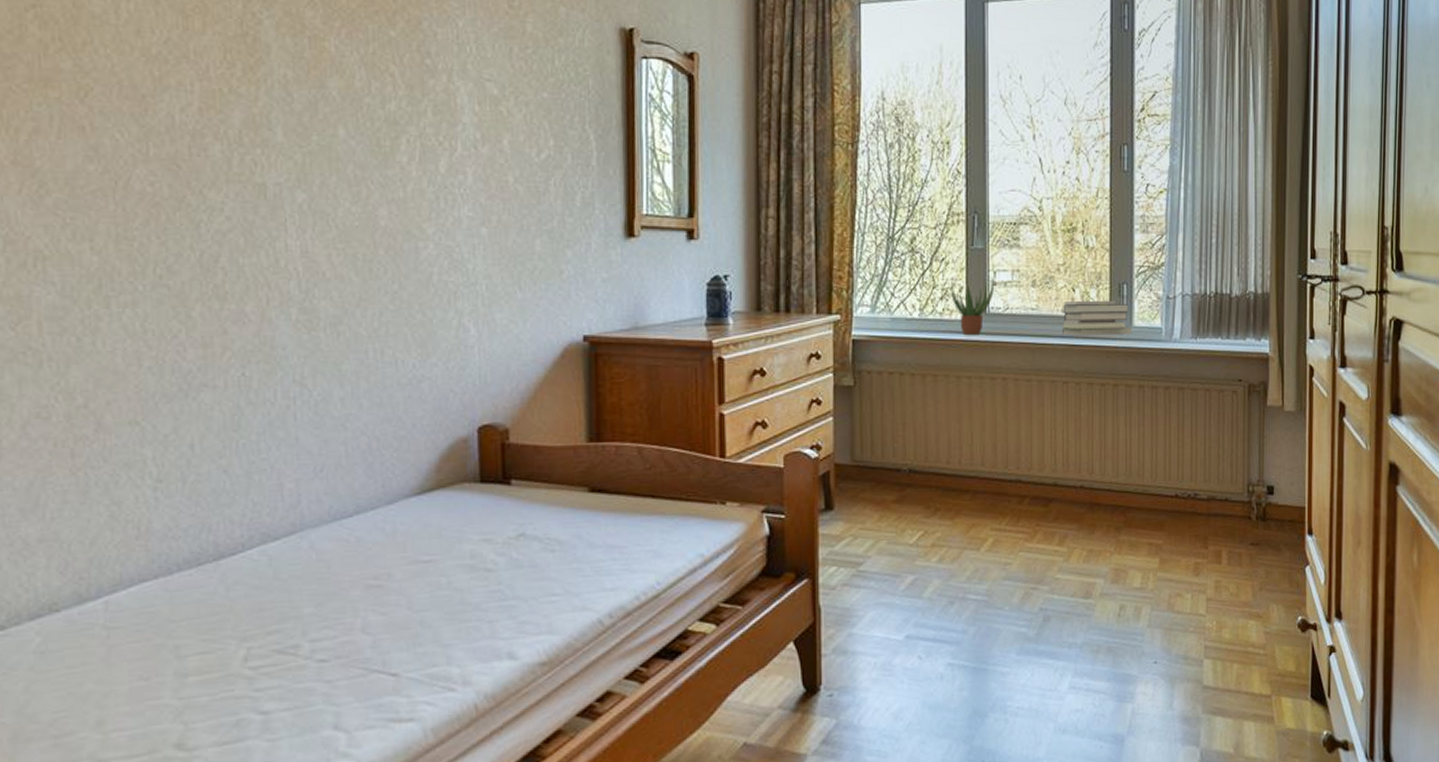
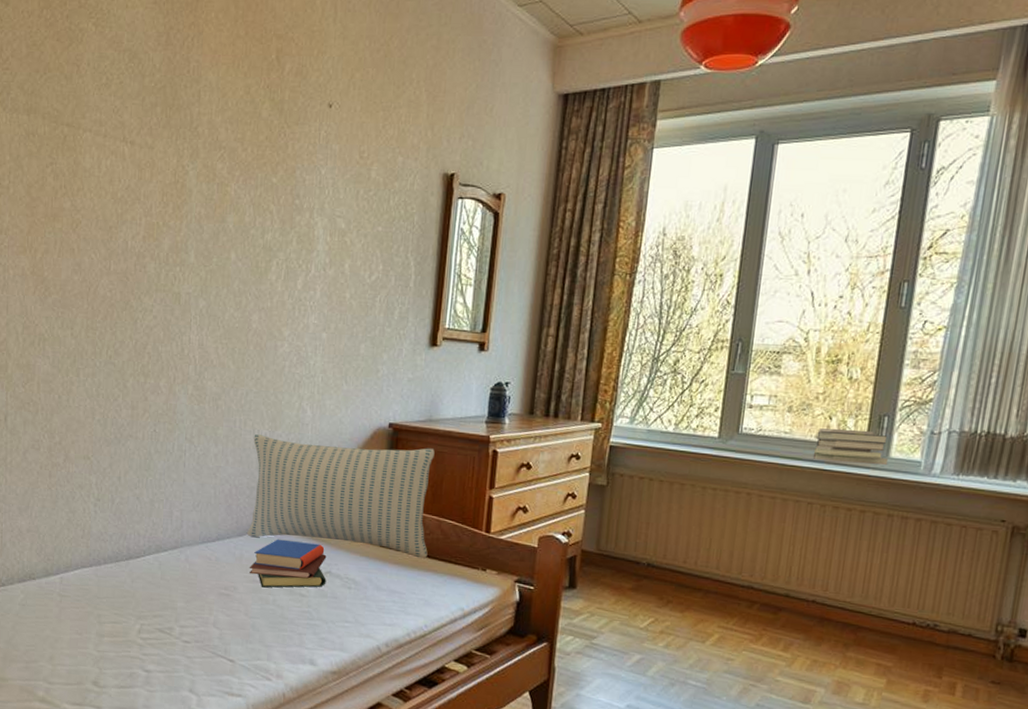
pillow: none [396,362,651,504] -> present [246,434,435,559]
book: none [407,500,520,568] -> present [249,539,327,588]
potted plant: present [951,276,995,336] -> none [706,399,751,453]

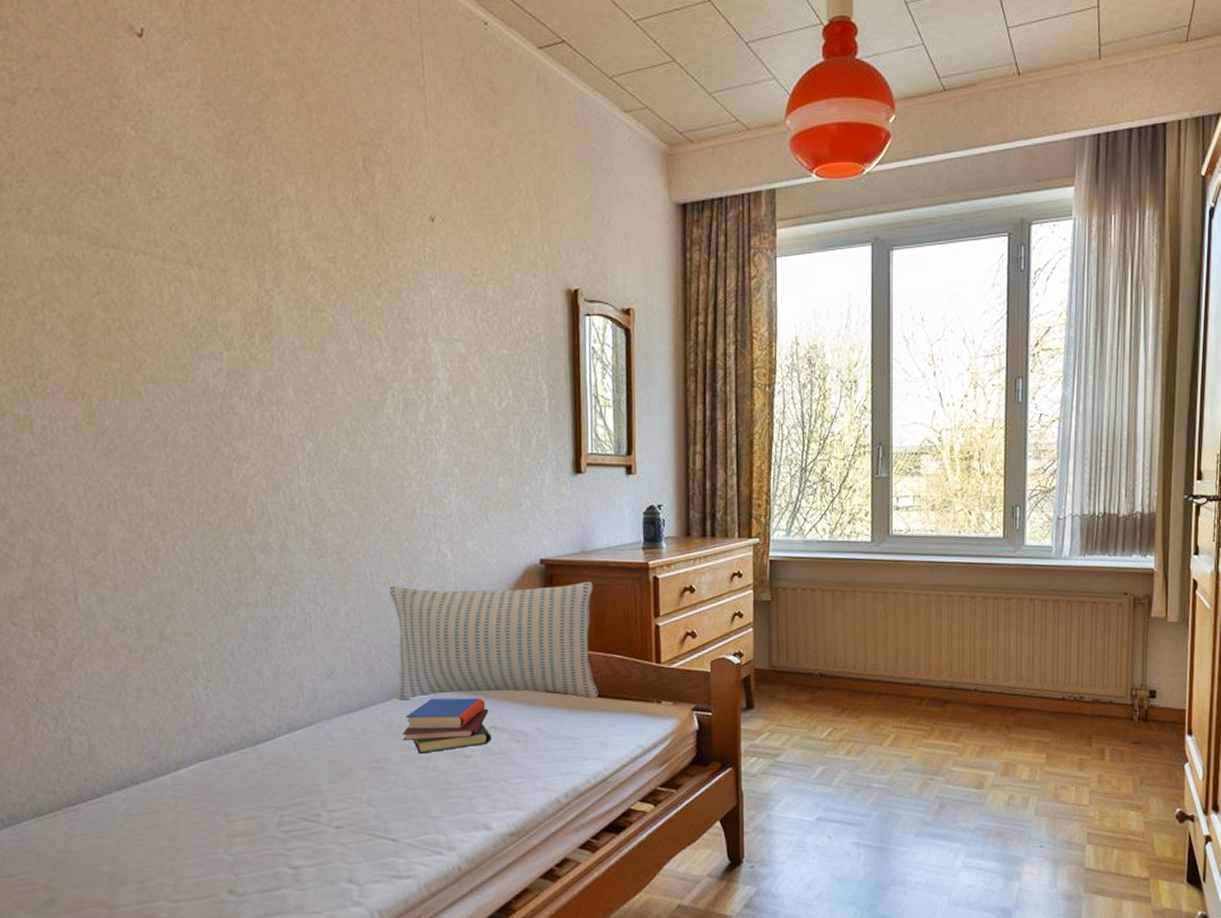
books: present [812,428,889,466] -> none [958,521,1025,555]

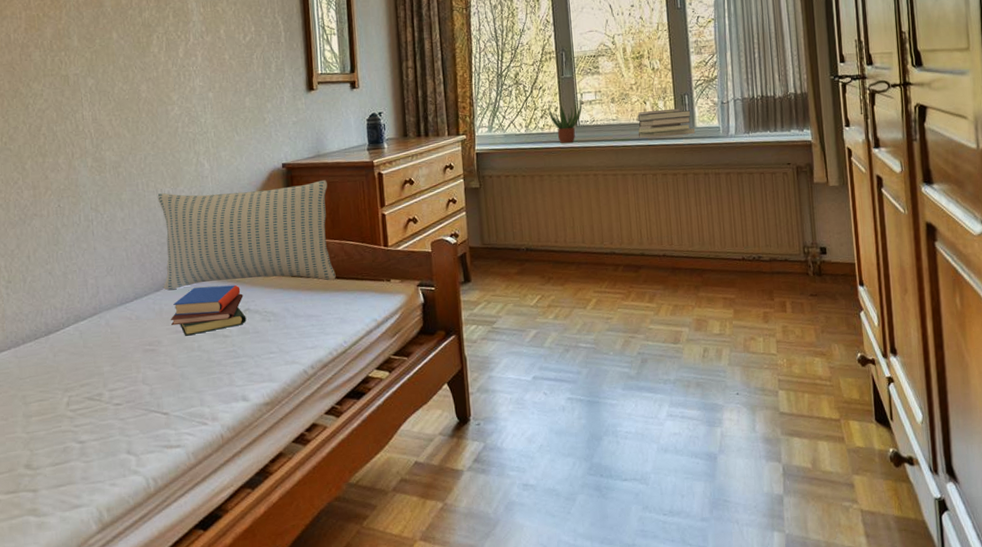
potted plant: none [858,501,898,556] -> present [548,97,583,144]
books: none [958,521,1025,555] -> present [637,108,696,139]

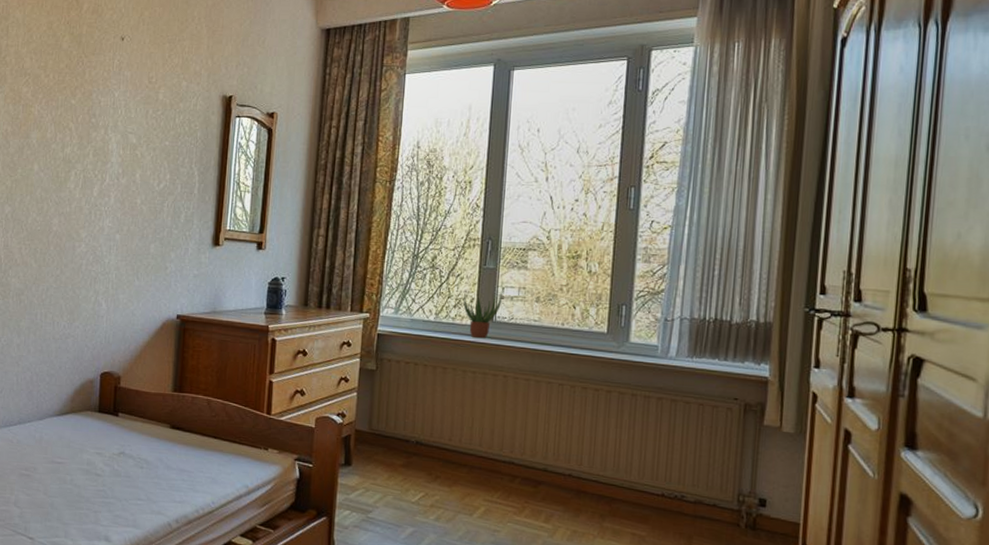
pillow: present [157,180,336,291] -> none [46,326,219,439]
book: present [170,285,247,336] -> none [48,422,121,468]
books: present [637,108,696,139] -> none [560,316,629,350]

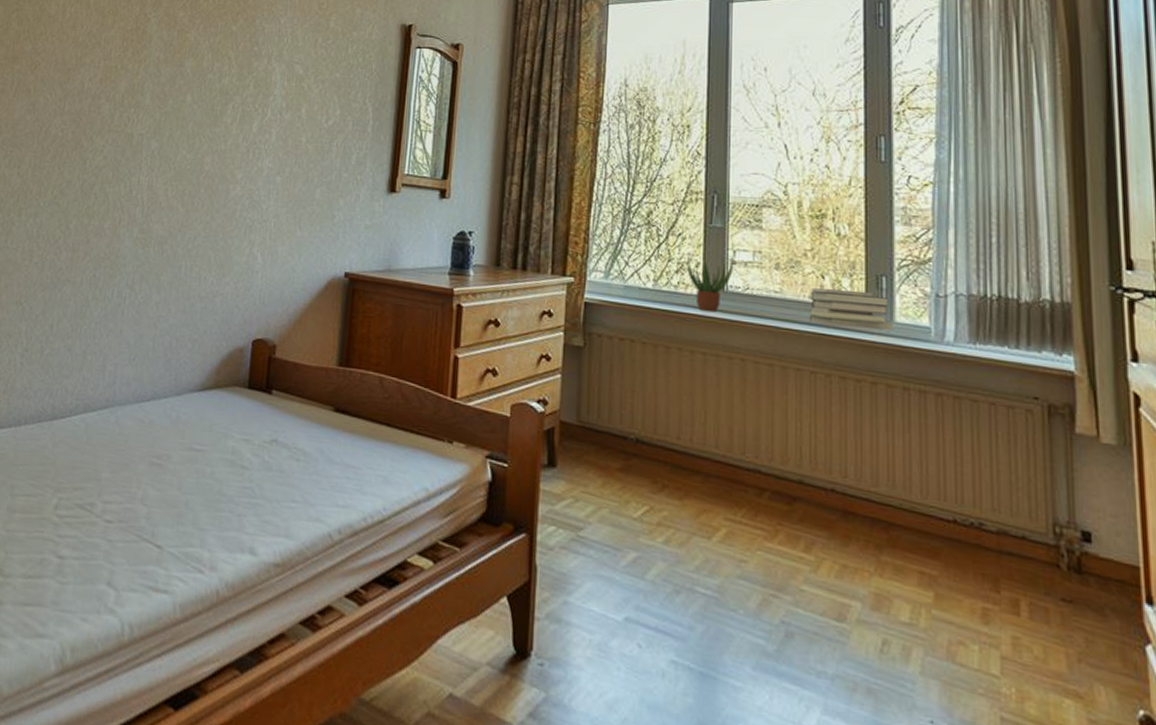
books: none [560,316,629,350] -> present [809,288,894,331]

